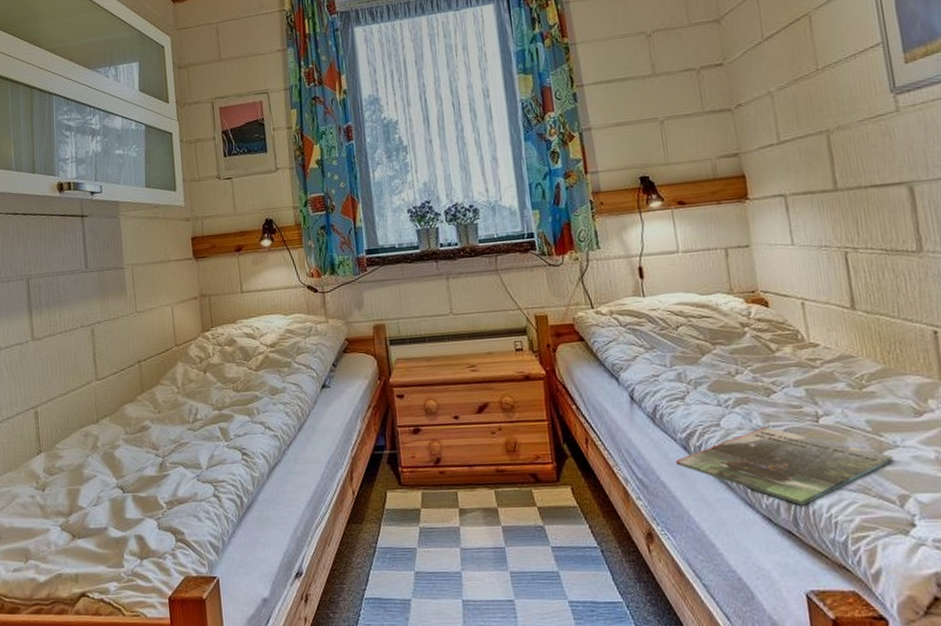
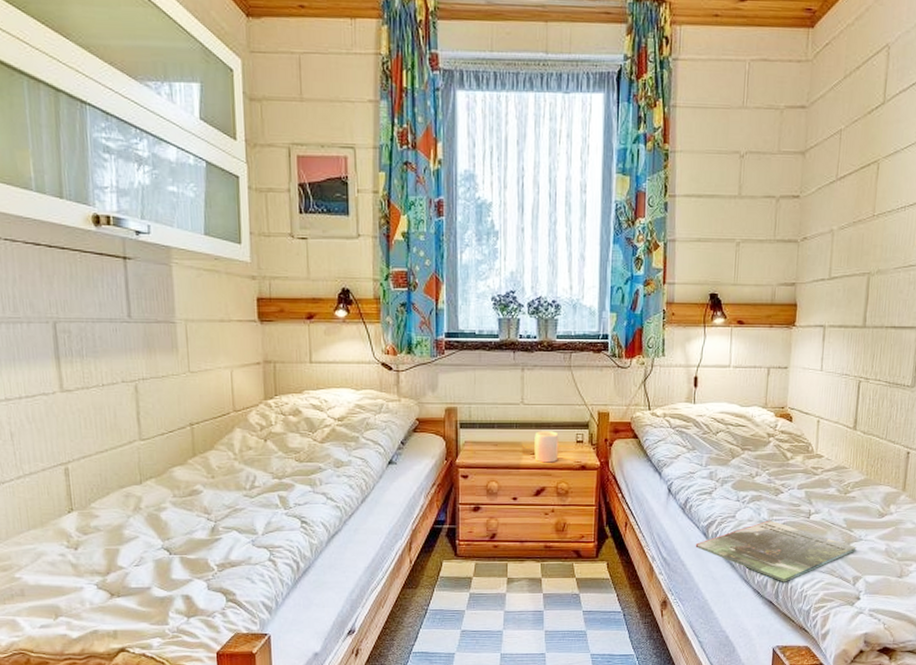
mug: none [469,340,498,376] -> present [534,431,559,463]

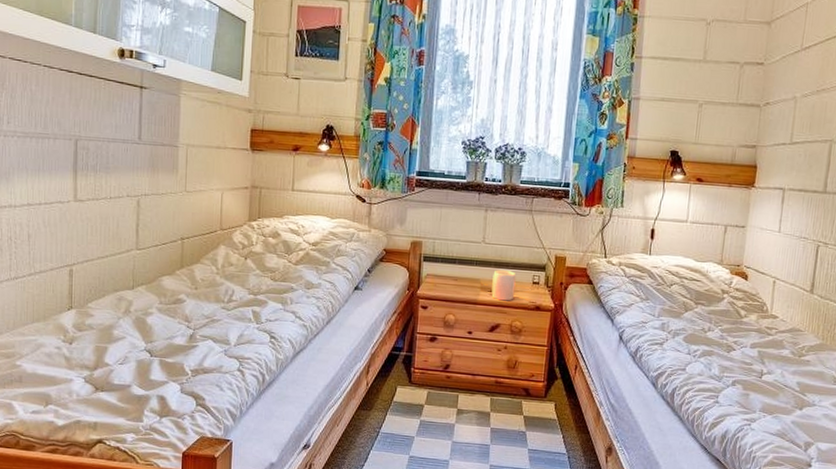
magazine: present [695,520,857,582] -> none [643,376,810,441]

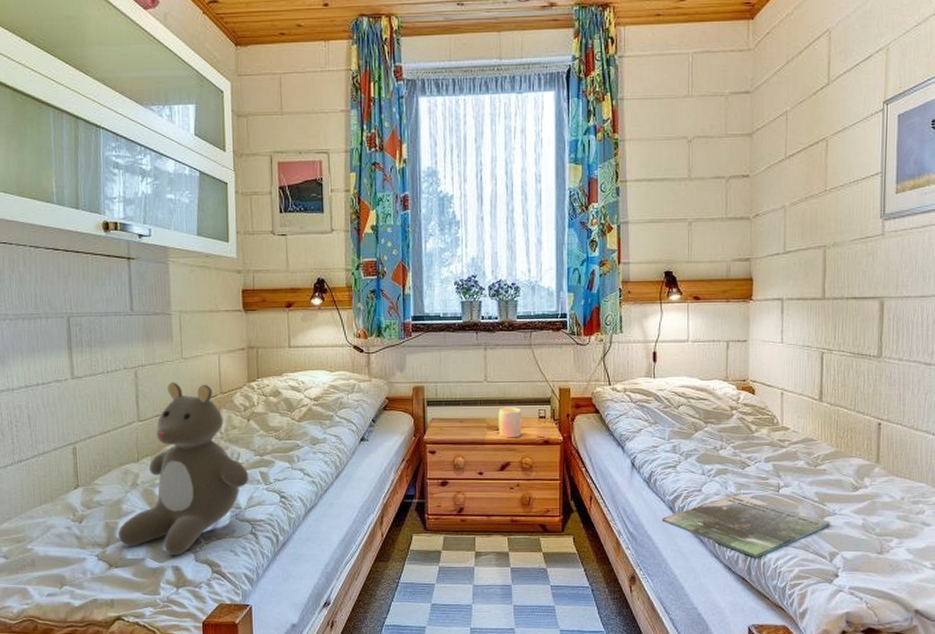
teddy bear: none [106,213,242,386] -> present [117,382,249,556]
magazine: none [643,376,810,441] -> present [662,494,831,558]

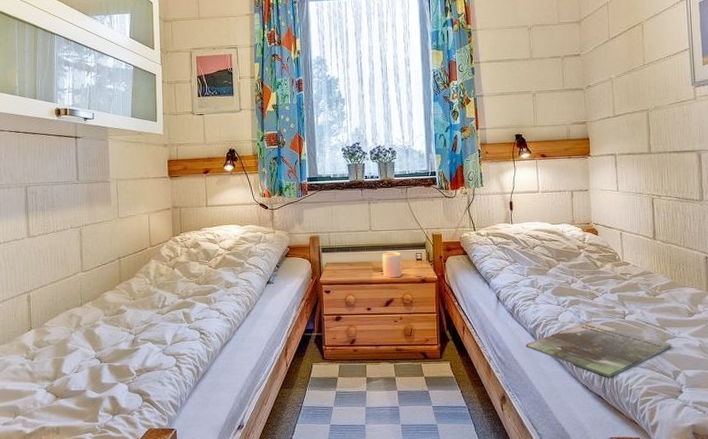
teddy bear: present [117,382,249,556] -> none [63,238,174,387]

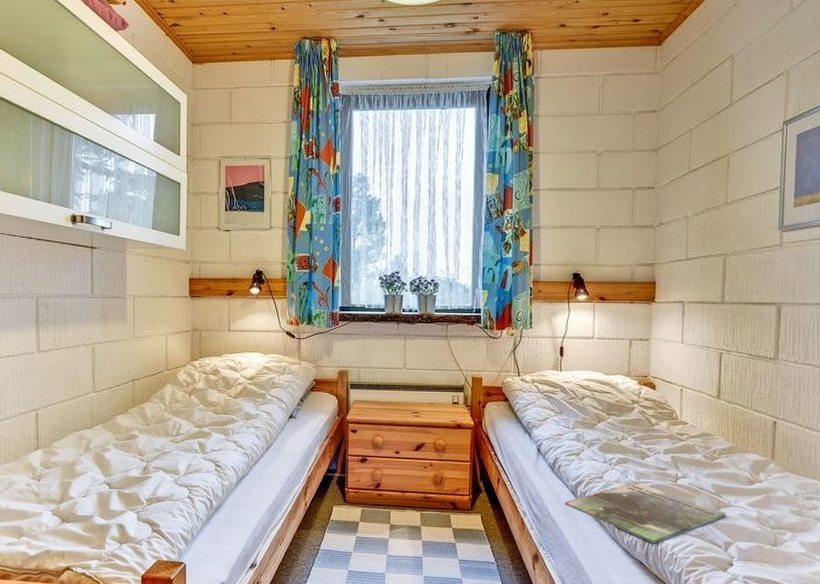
mug: present [382,251,403,278] -> none [415,393,437,421]

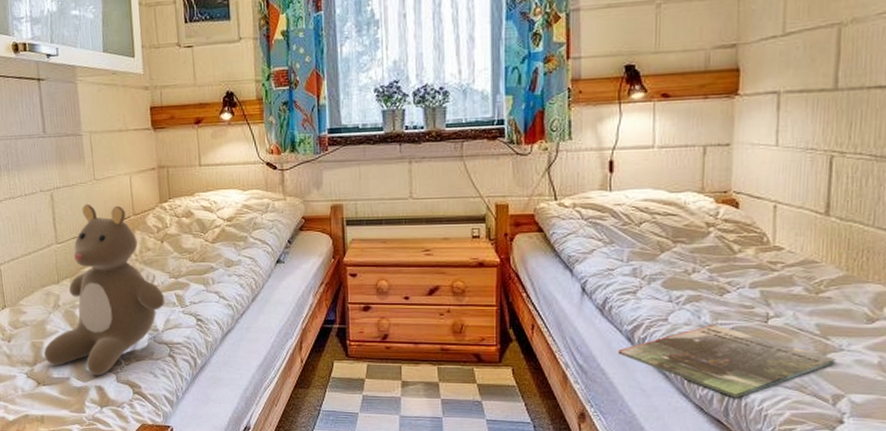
teddy bear: none [71,358,189,515] -> present [43,204,165,376]

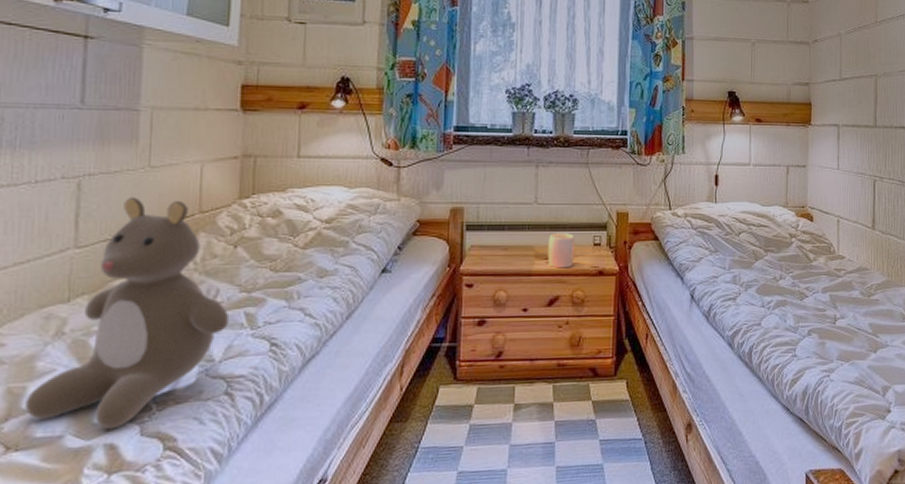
mug: none [425,226,453,260] -> present [548,233,575,269]
magazine: present [618,324,836,398] -> none [720,327,884,396]

